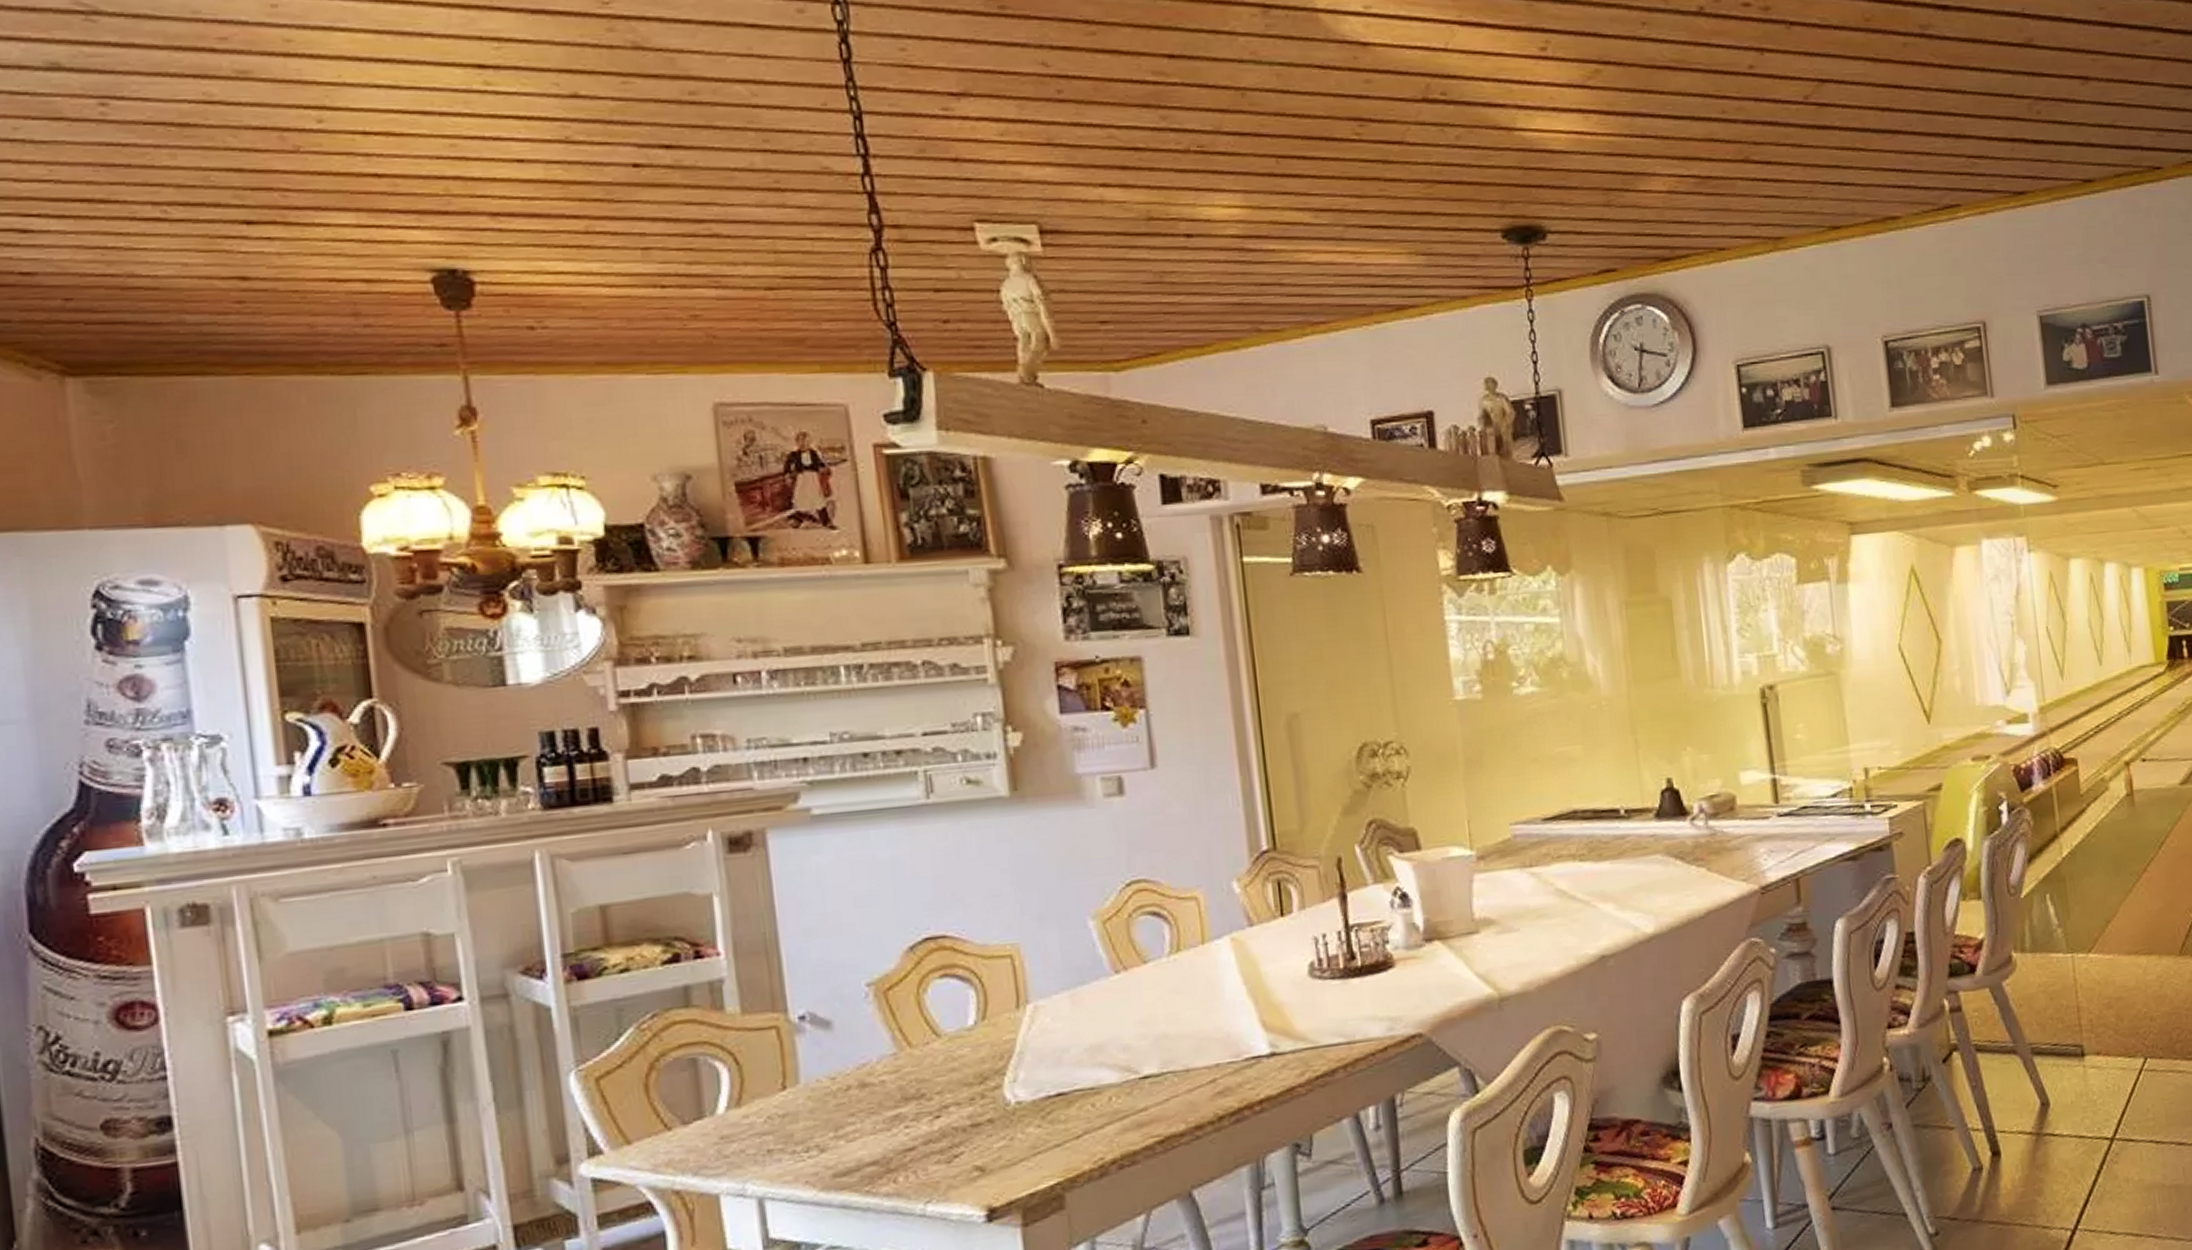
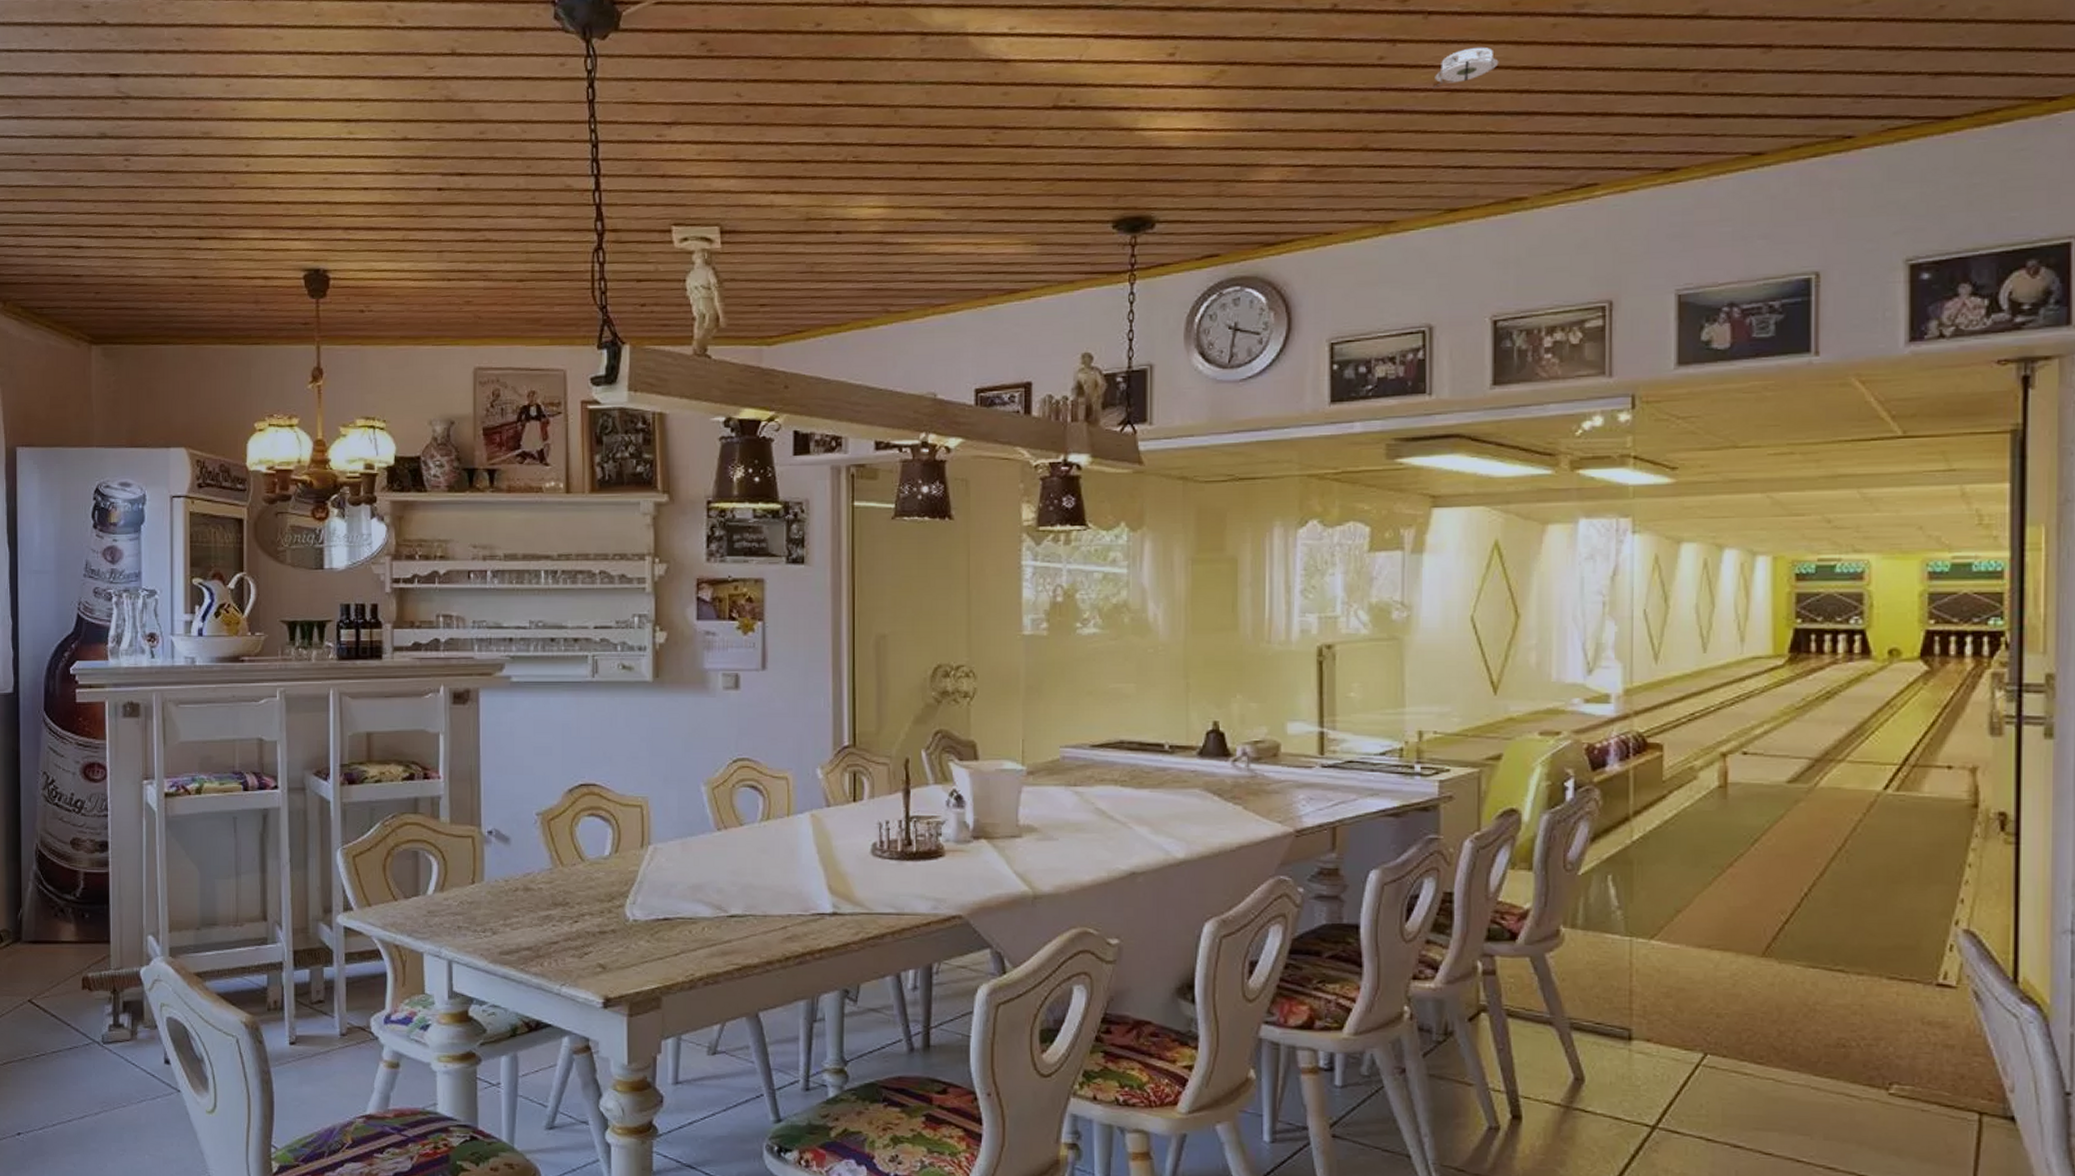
smoke detector: none [1802,61,1860,102] -> present [1432,47,1499,89]

